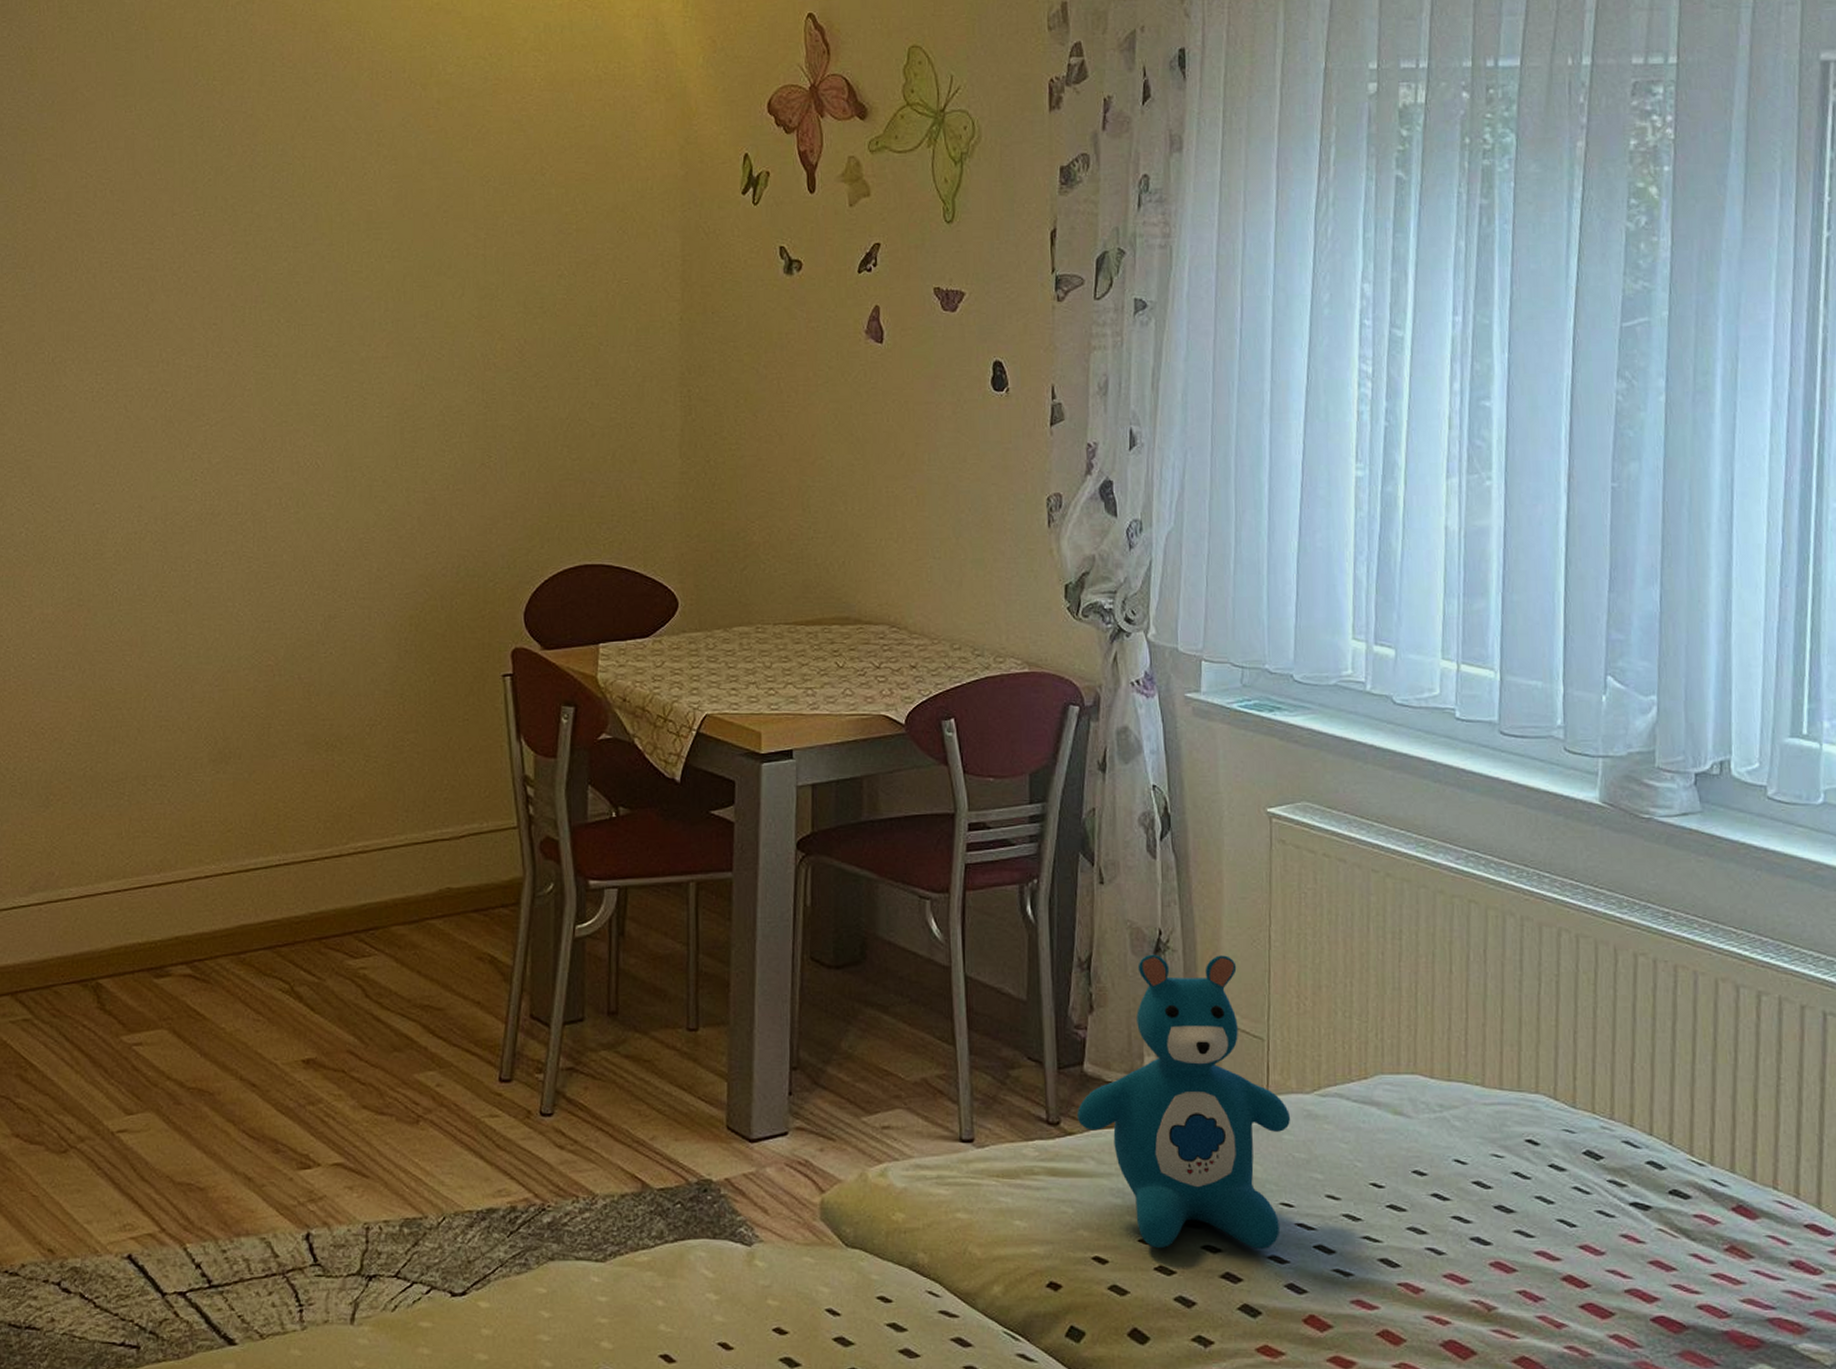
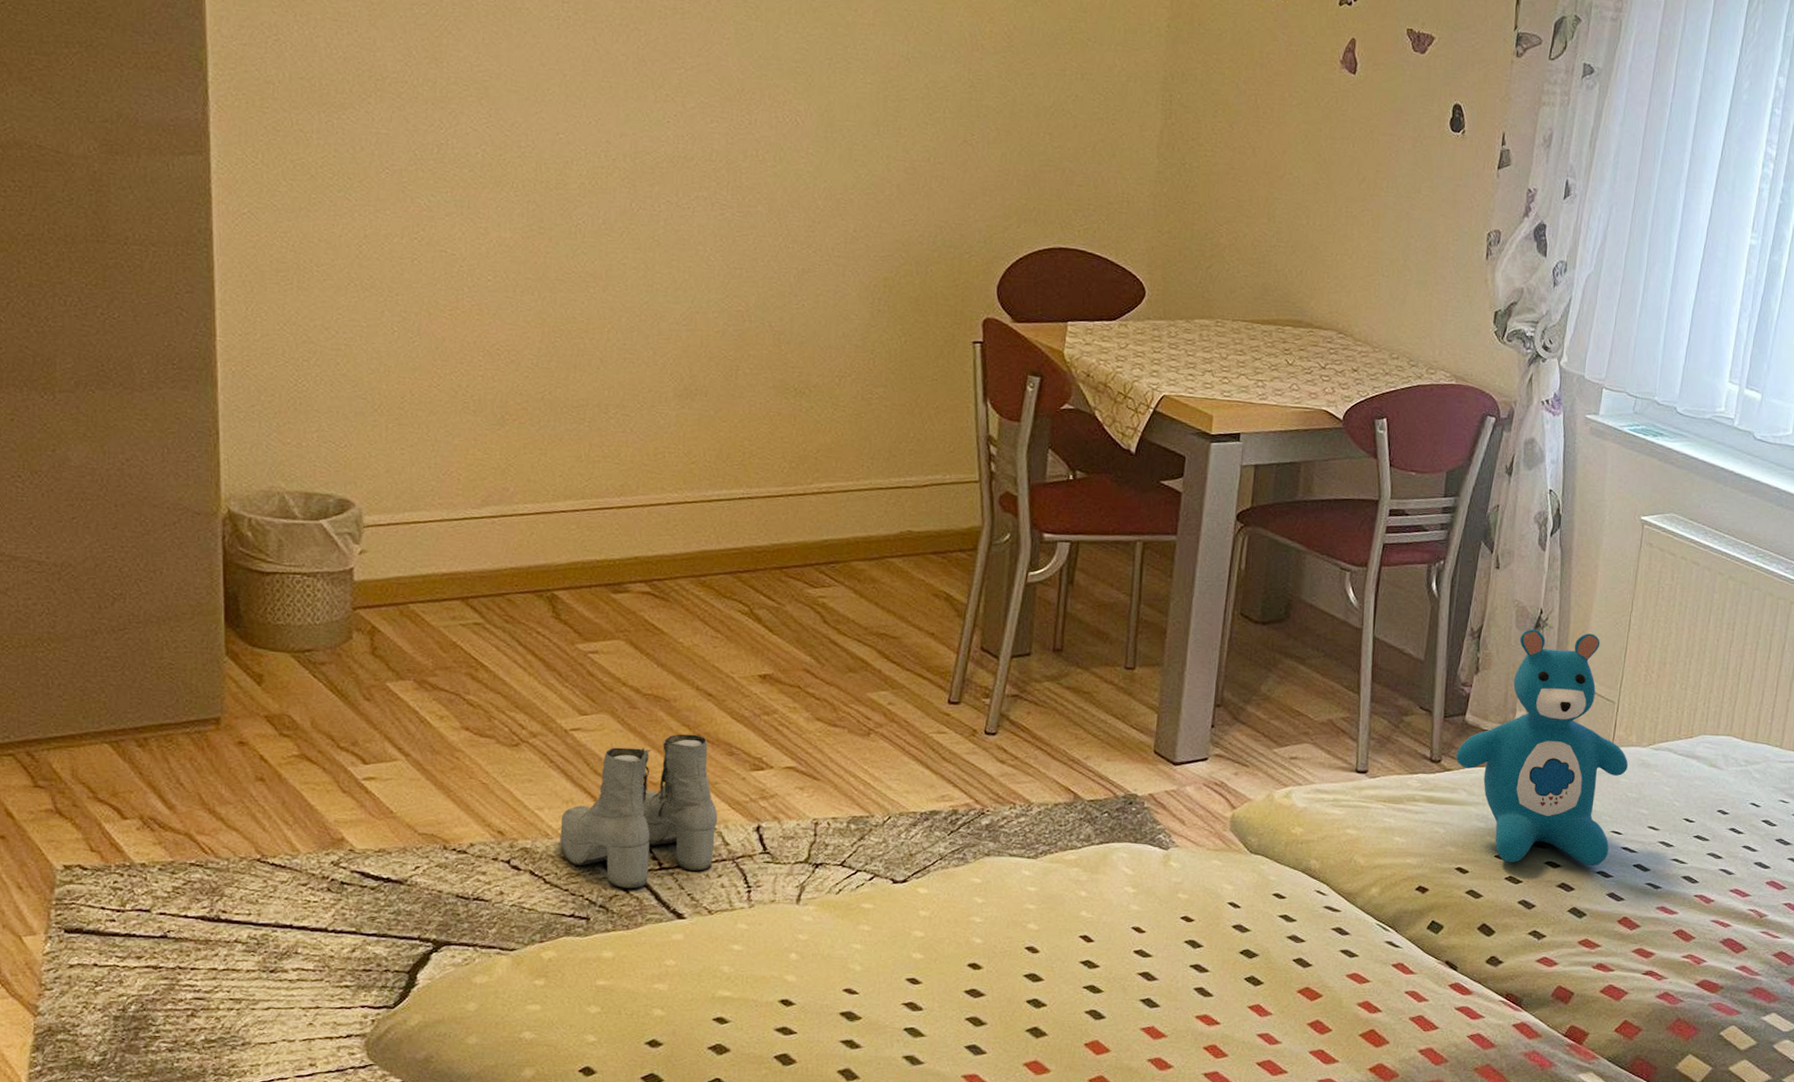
boots: none [109,1131,265,1311] -> present [560,734,717,889]

